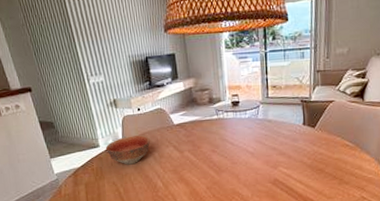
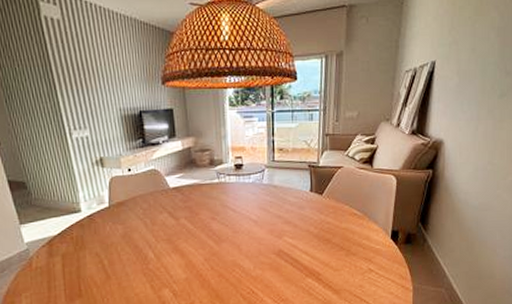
bowl: present [105,135,150,165] -> none [88,199,141,233]

